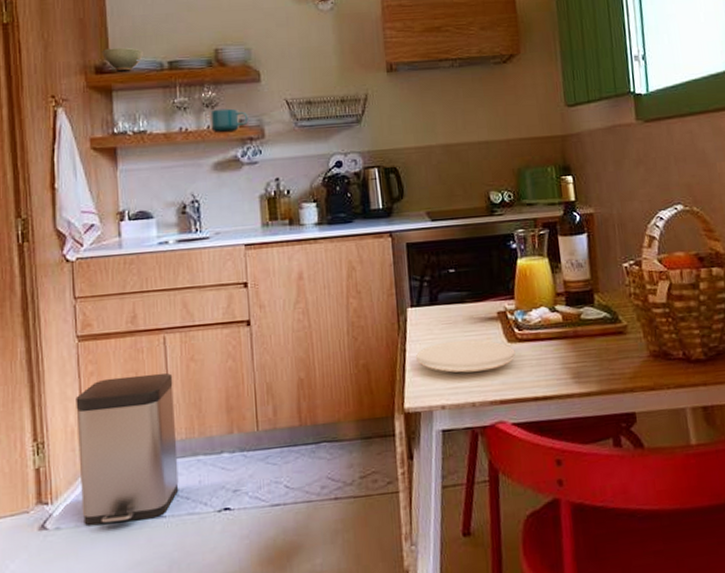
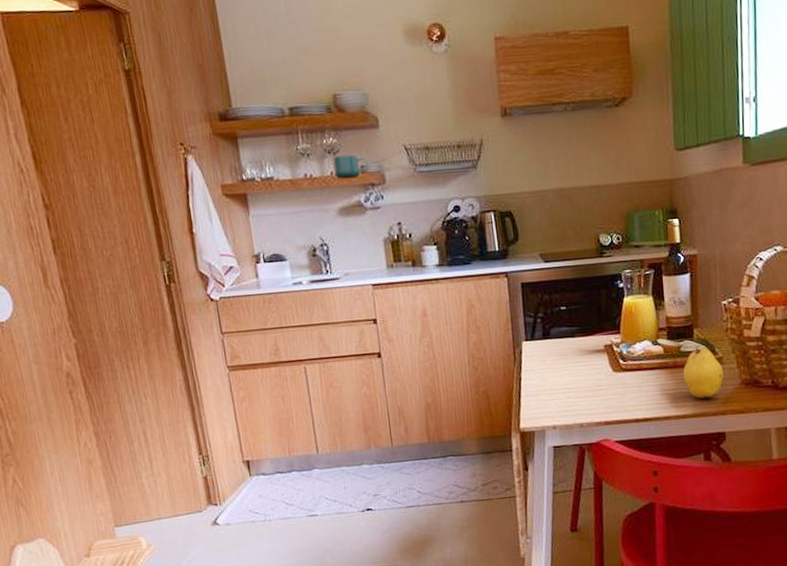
pedal bin: present [76,373,179,526] -> none [231,398,327,523]
bowl: present [101,47,143,73] -> none [222,93,264,120]
plate: present [416,339,516,373] -> none [530,369,620,398]
fruit: none [584,314,630,373] -> present [683,347,724,399]

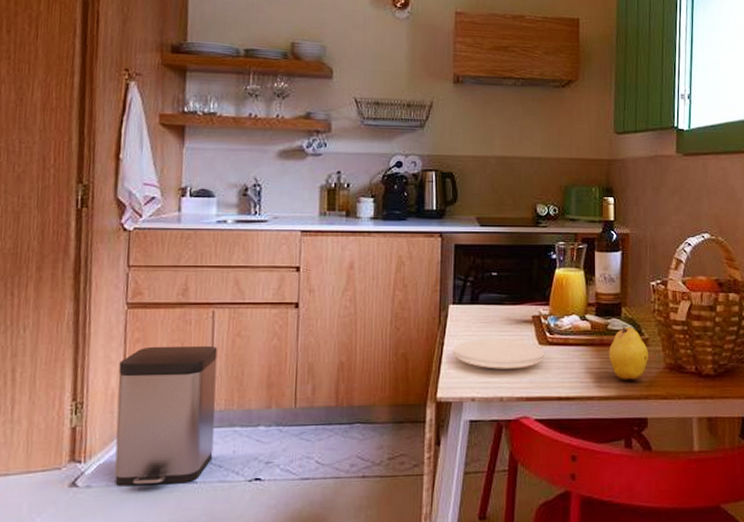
pedal bin: none [231,398,327,523] -> present [114,345,218,487]
cup: present [331,154,369,180] -> none [279,100,317,124]
plate: none [530,369,620,398] -> present [453,339,545,369]

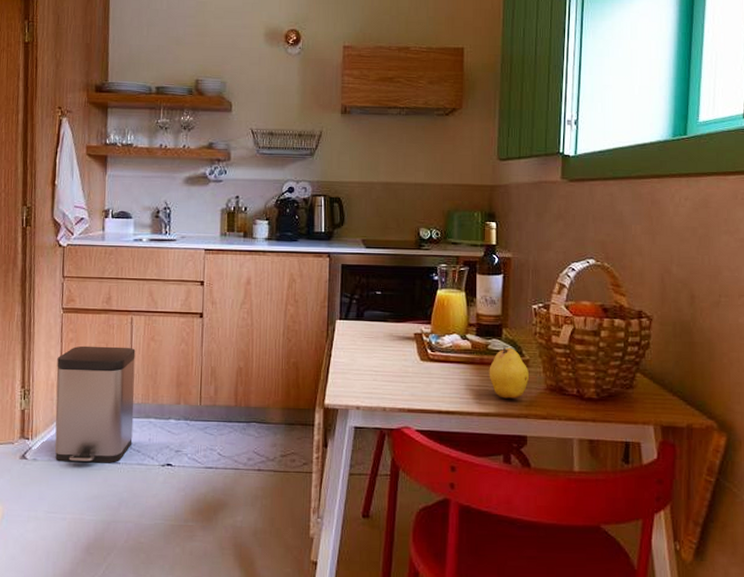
plate: present [453,339,545,369] -> none [339,353,426,382]

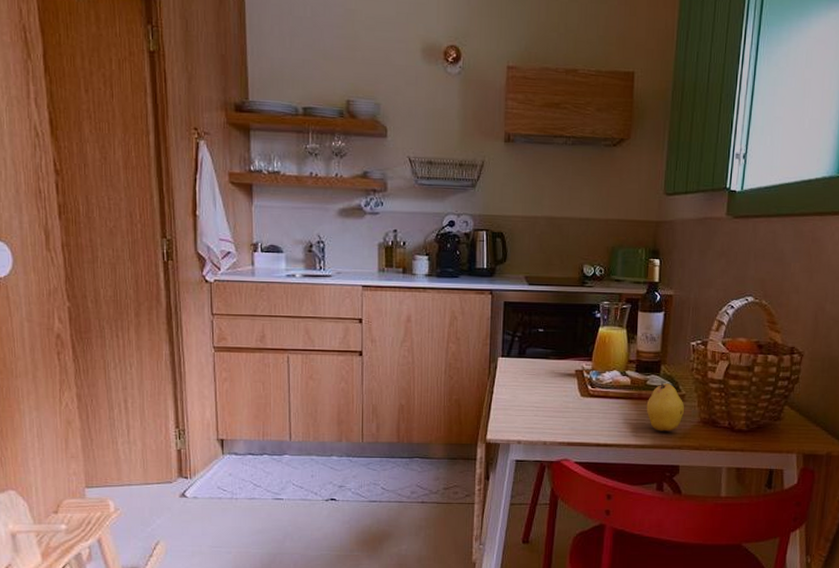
pedal bin: present [54,345,136,463] -> none [211,385,295,499]

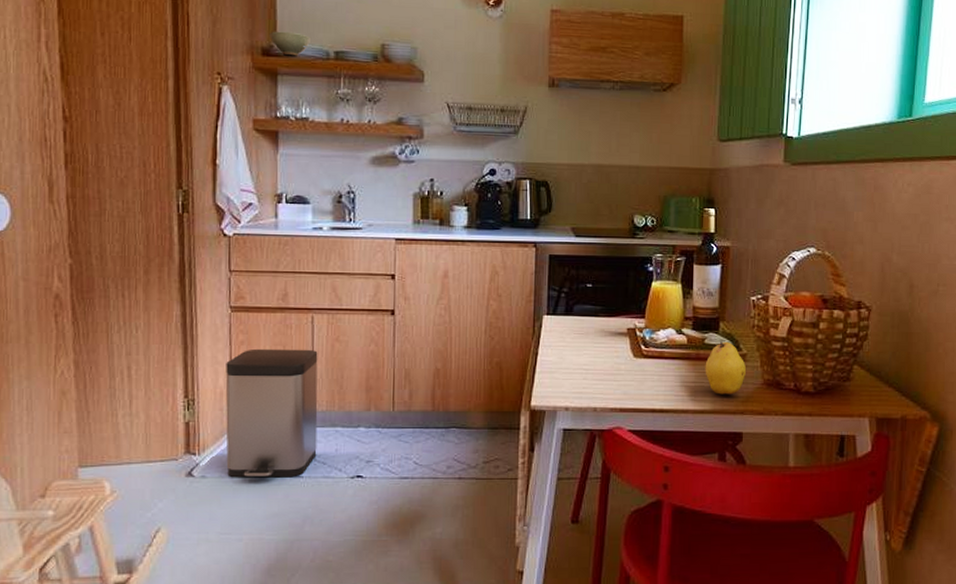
pedal bin: none [211,385,295,499] -> present [225,348,318,478]
bowl: none [240,87,280,114] -> present [268,31,310,58]

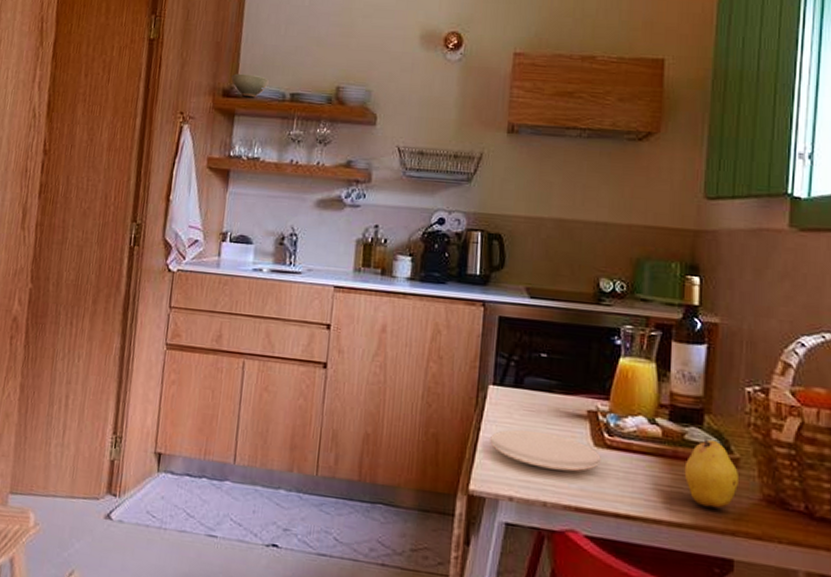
pedal bin: present [225,348,318,478] -> none [143,390,246,536]
plate: none [547,350,639,380] -> present [490,429,601,472]

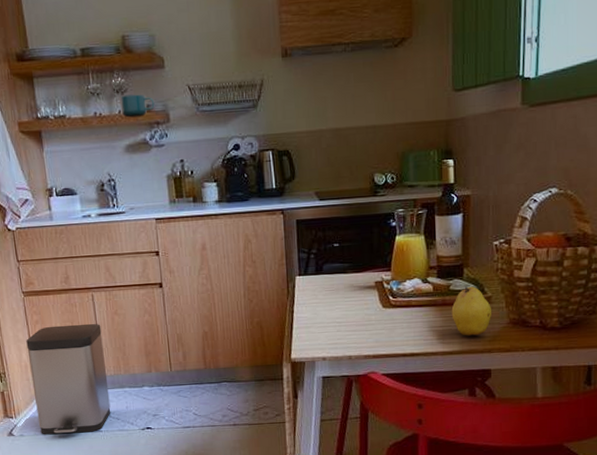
pedal bin: none [143,390,246,536] -> present [26,323,111,435]
bowl: present [230,73,269,99] -> none [20,35,58,60]
cup: none [319,146,358,172] -> present [119,94,155,118]
plate: present [490,429,601,472] -> none [302,304,389,332]

